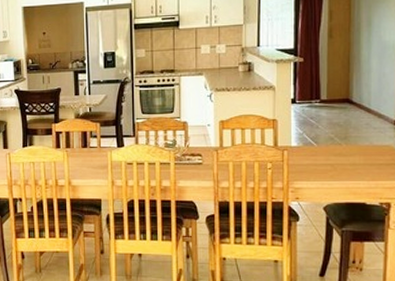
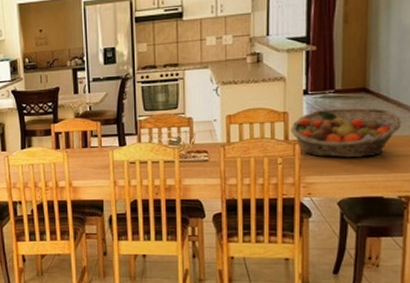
fruit basket: none [279,117,383,165] -> present [290,107,402,158]

